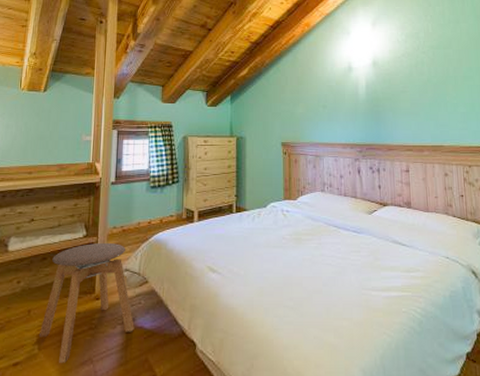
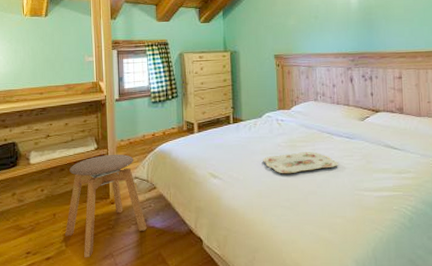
serving tray: none [266,246,345,270] -> present [263,152,338,174]

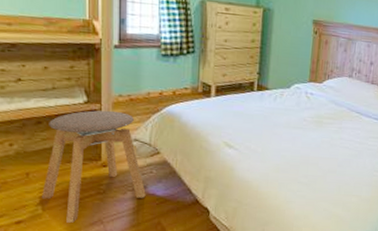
serving tray: present [263,152,338,174] -> none [285,129,362,151]

